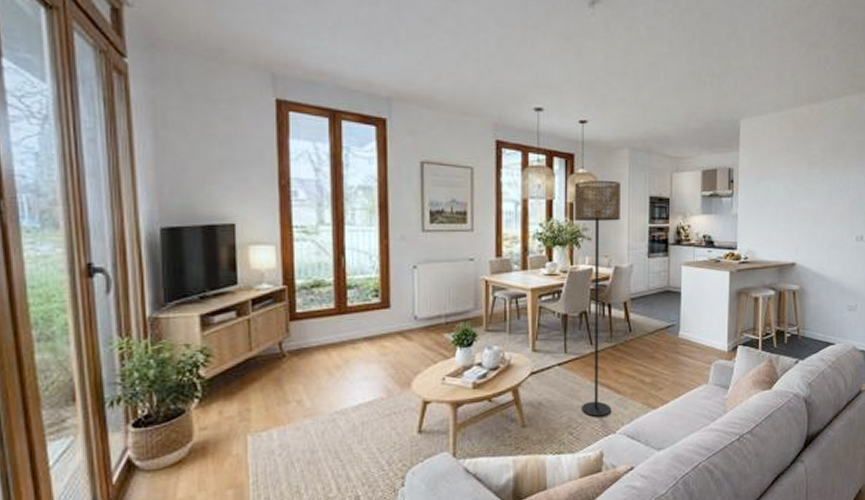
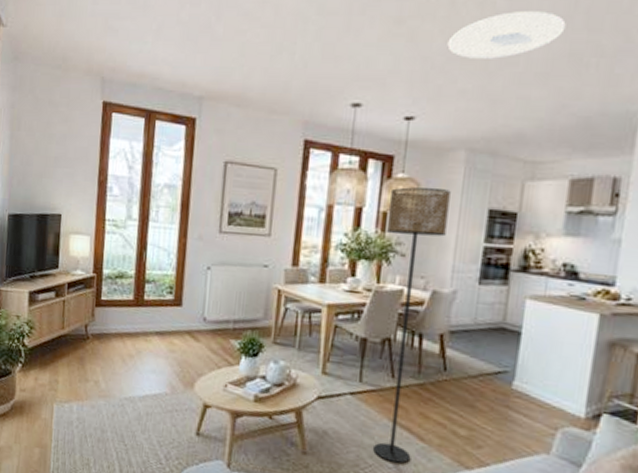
ceiling light: none [607,37,688,75] -> present [447,11,566,59]

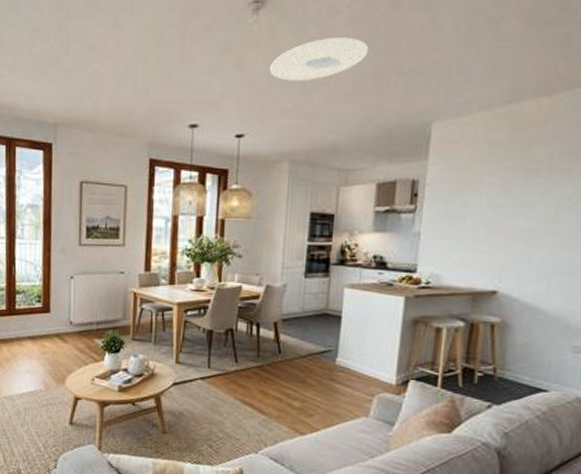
floor lamp: present [373,187,451,464] -> none [223,195,278,435]

